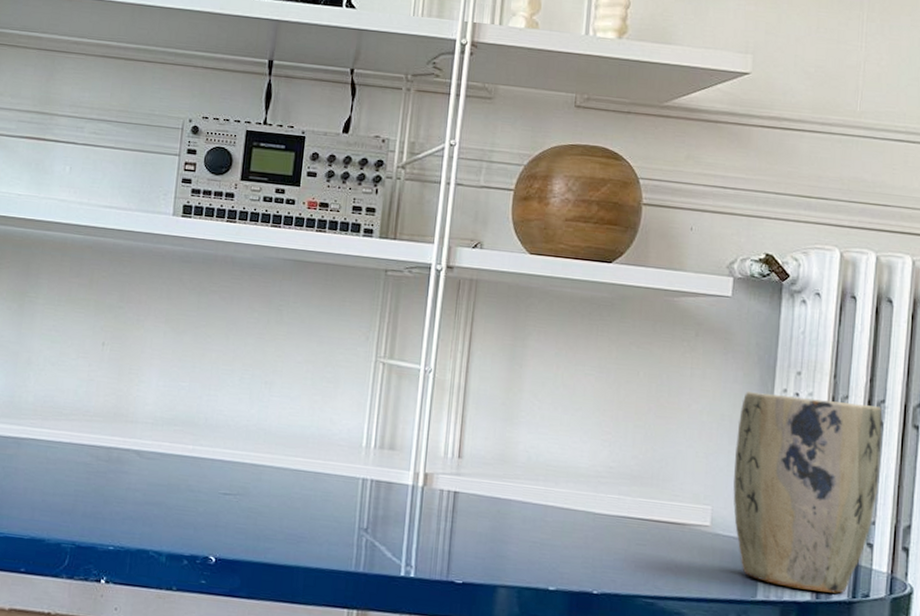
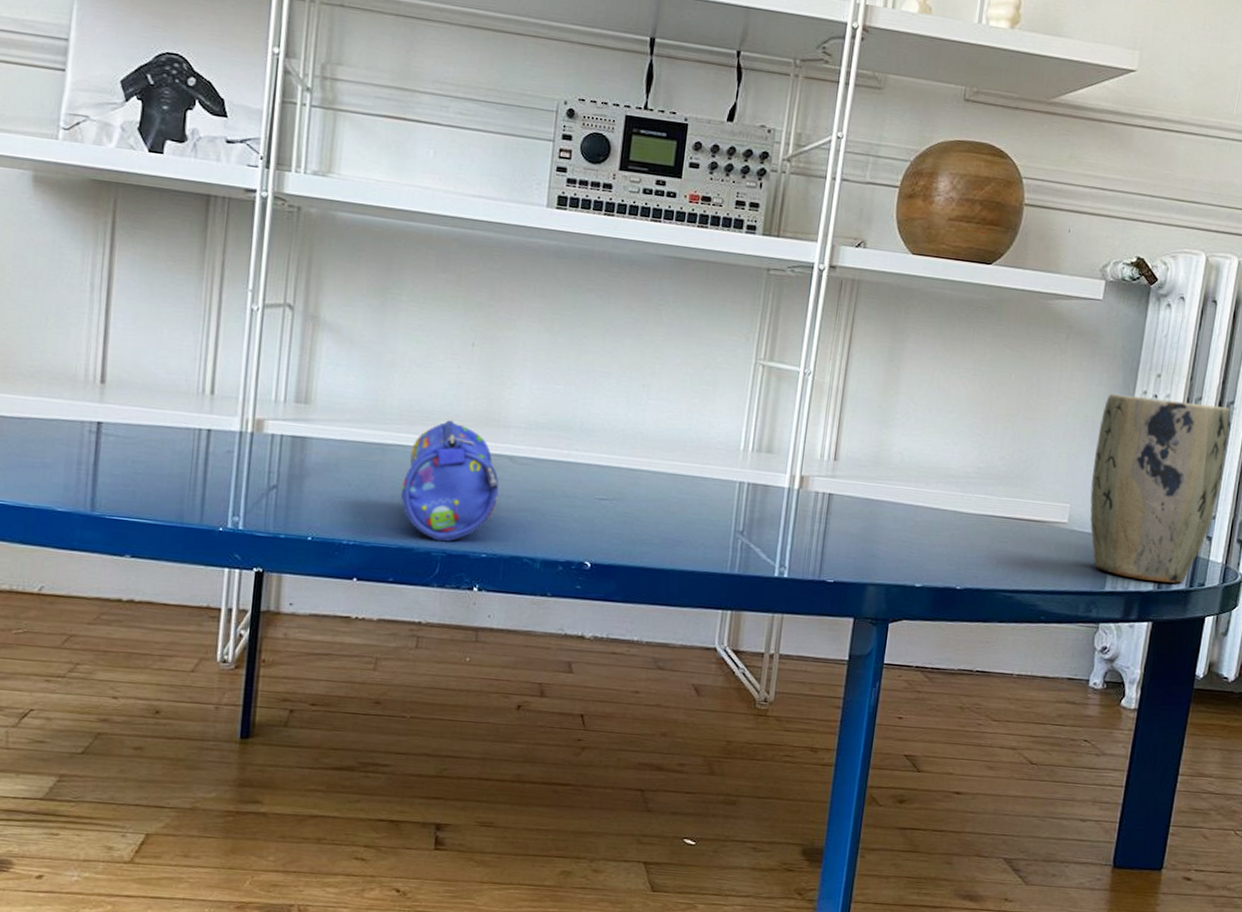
pencil case: none [33,415,127,534] -> present [400,420,499,542]

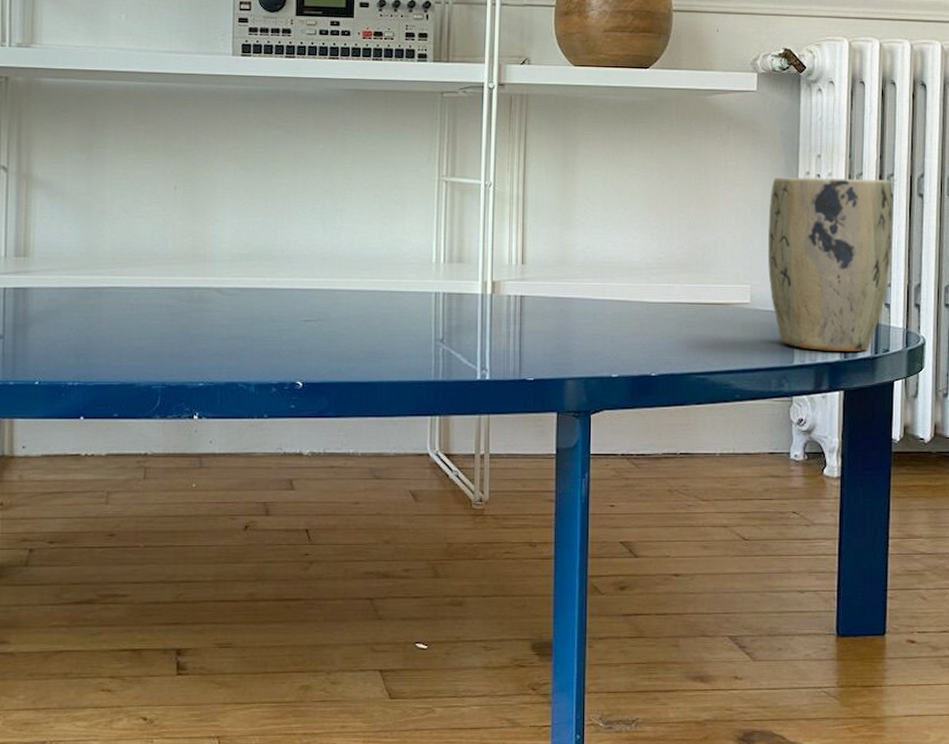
pencil case: present [400,420,499,542] -> none [118,260,210,375]

